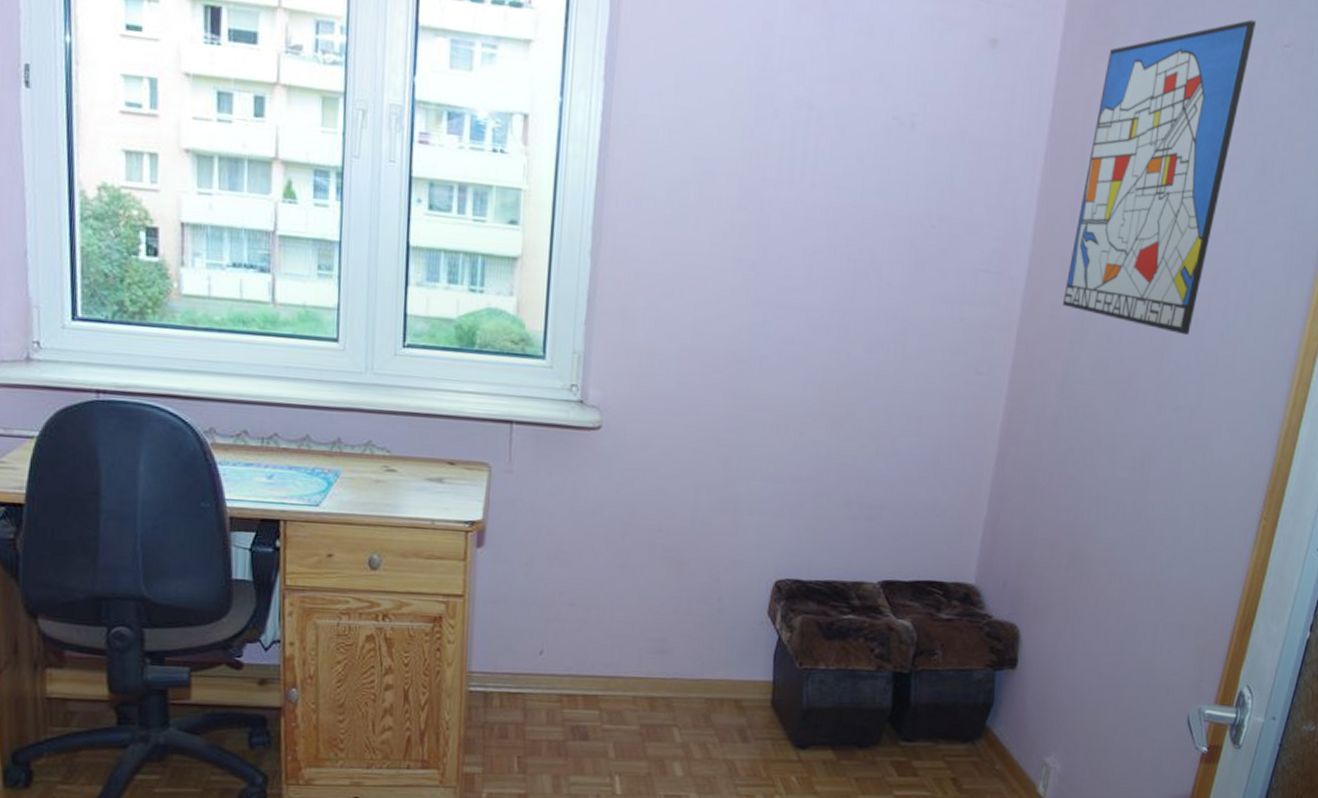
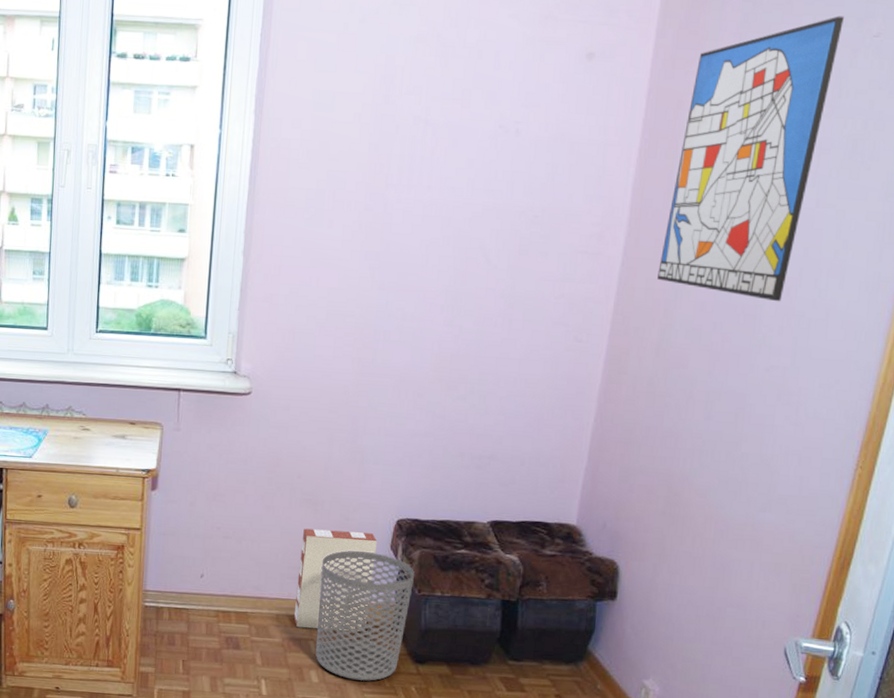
cardboard box: none [653,592,753,714] -> present [293,528,378,632]
waste bin: none [679,617,795,772] -> present [315,550,414,681]

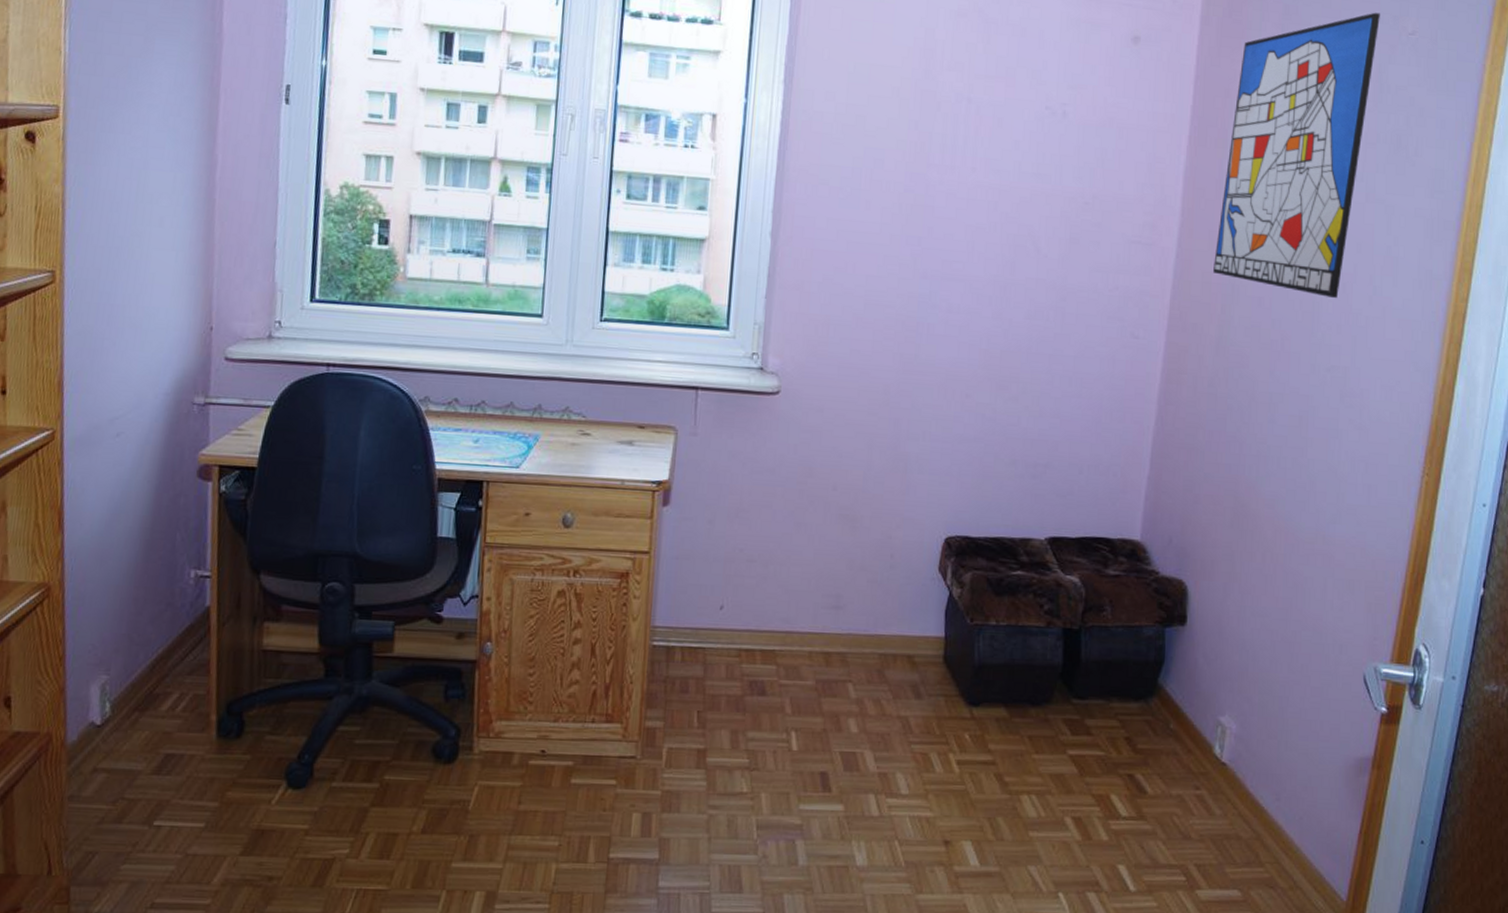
cardboard box: present [293,528,378,632] -> none [828,549,924,670]
waste bin: present [315,550,414,681] -> none [854,573,966,729]

